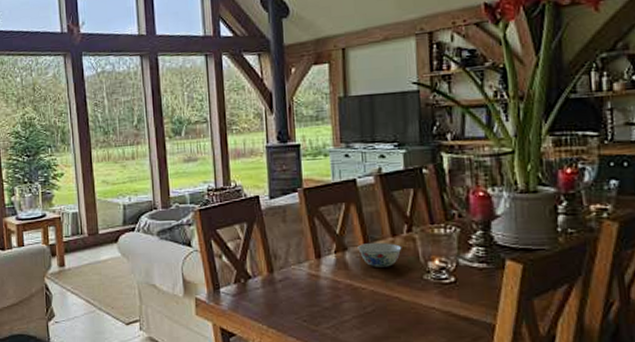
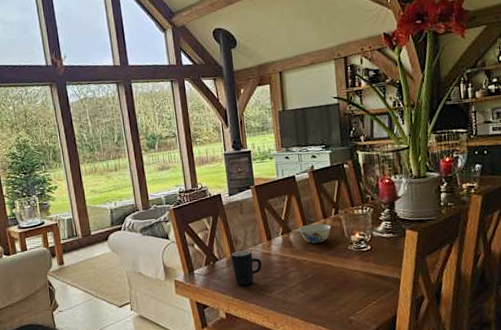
mug: none [267,268,307,313] -> present [230,250,262,286]

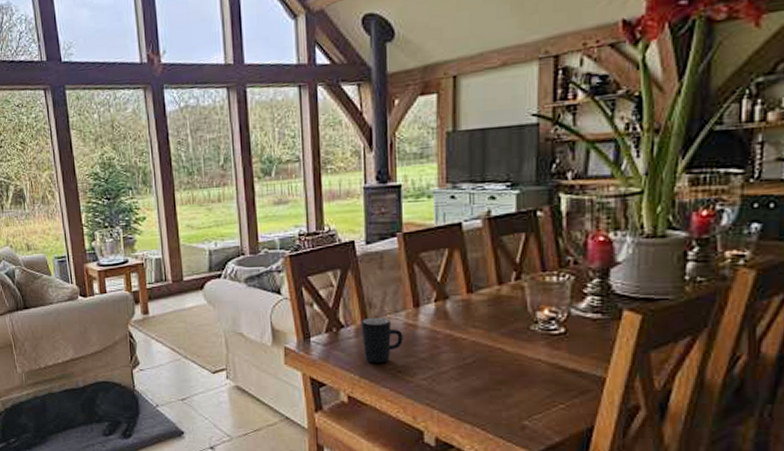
bowl: present [298,224,331,243] -> none [460,290,507,317]

